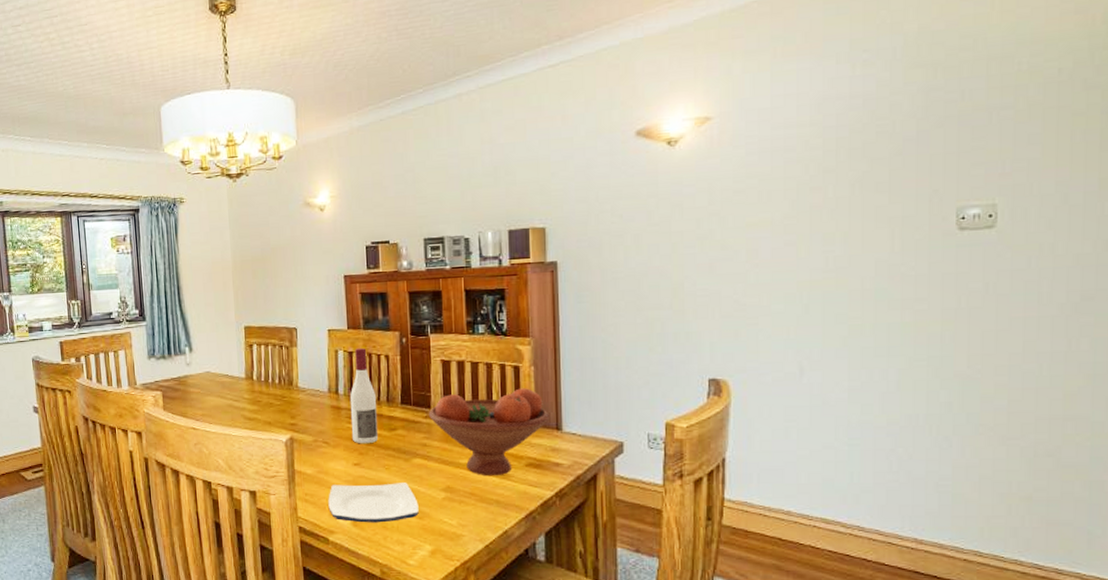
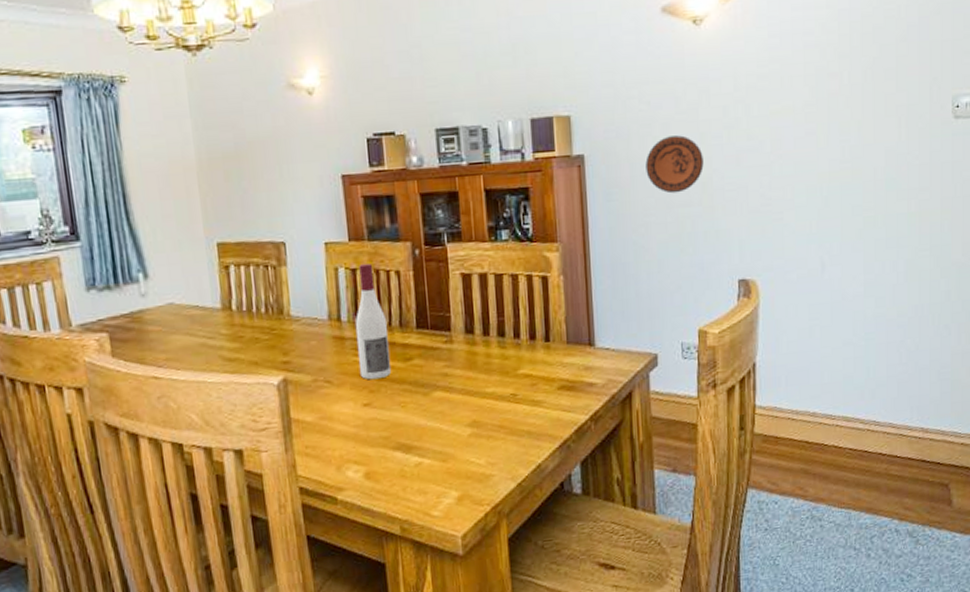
plate: present [328,483,419,523] -> none [334,421,442,474]
fruit bowl: present [428,388,549,476] -> none [448,300,581,405]
decorative plate: none [616,245,675,298] -> present [645,135,704,194]

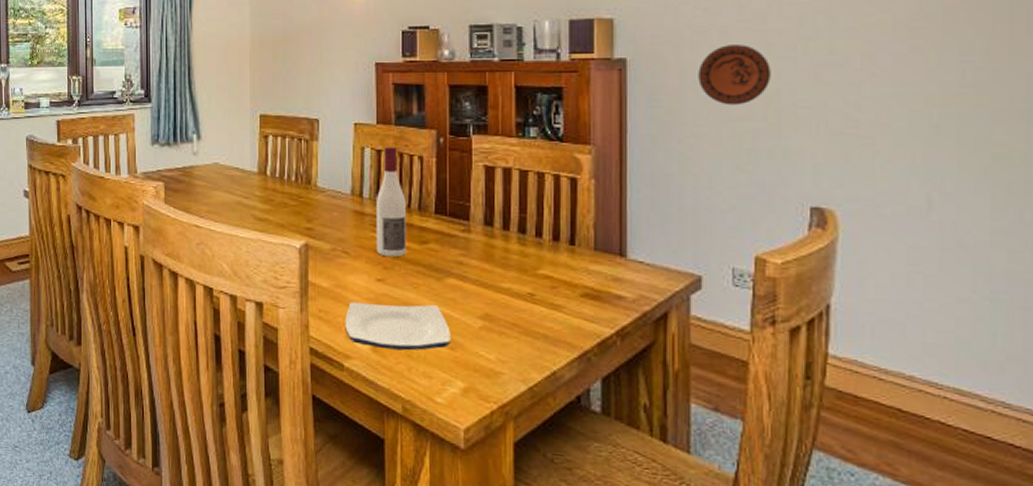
plate: none [334,421,442,474] -> present [345,302,451,351]

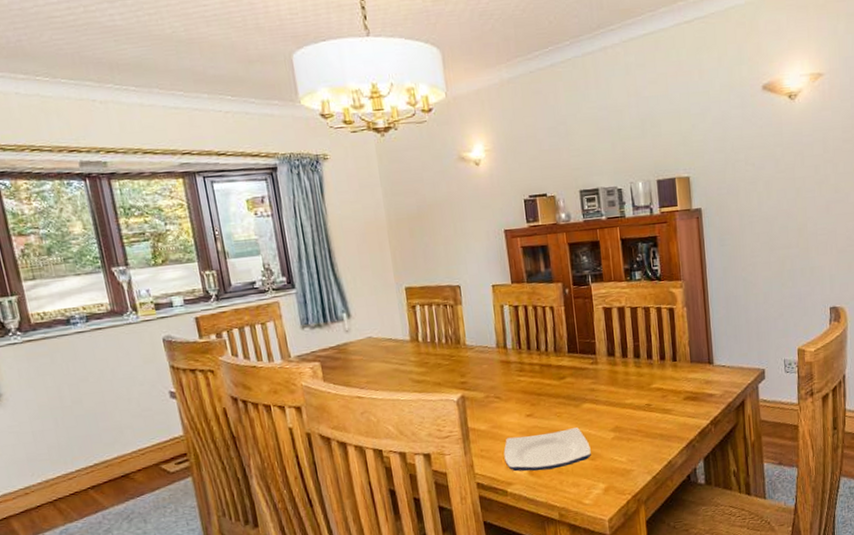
wine bottle: present [375,147,406,258] -> none [518,301,548,396]
decorative plate: present [698,45,771,105] -> none [752,190,800,238]

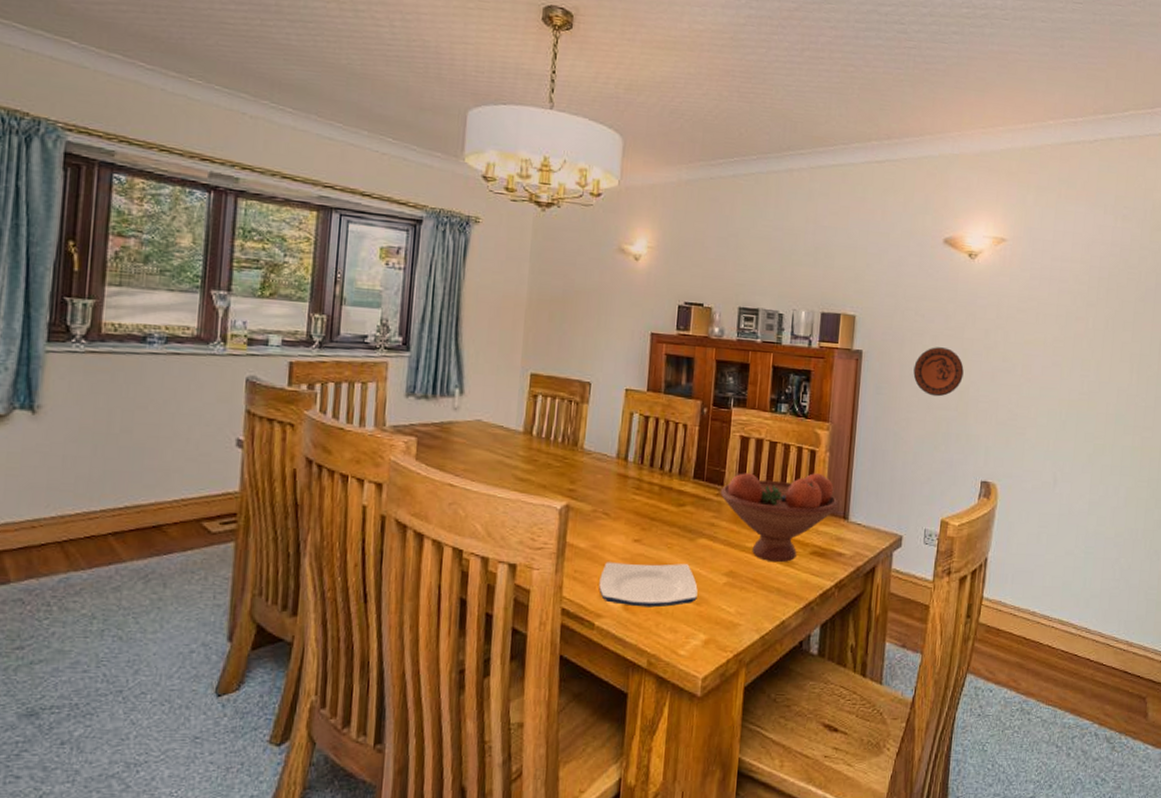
fruit bowl: none [594,328,702,413] -> present [720,473,838,563]
decorative plate: none [752,190,800,238] -> present [913,347,964,397]

